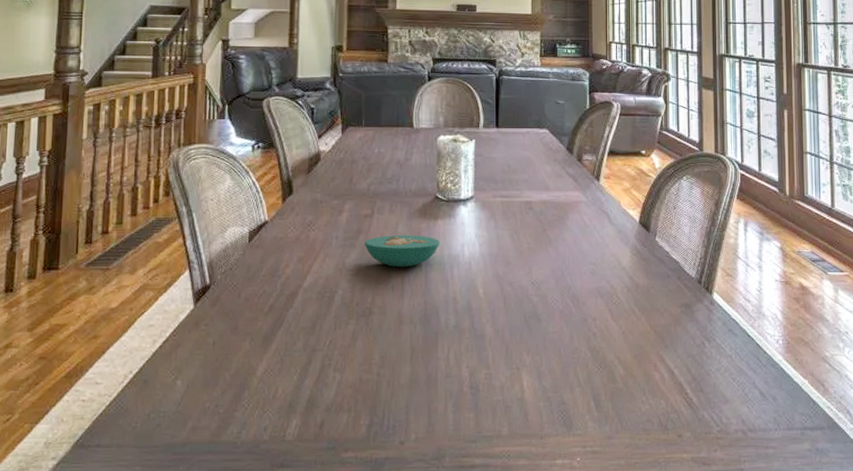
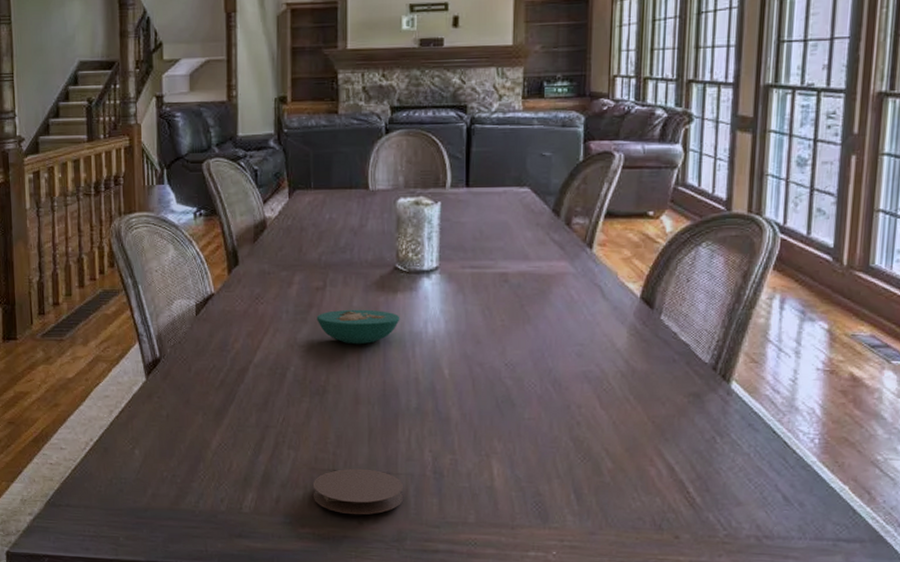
coaster: none [356,387,442,435] -> present [312,468,403,515]

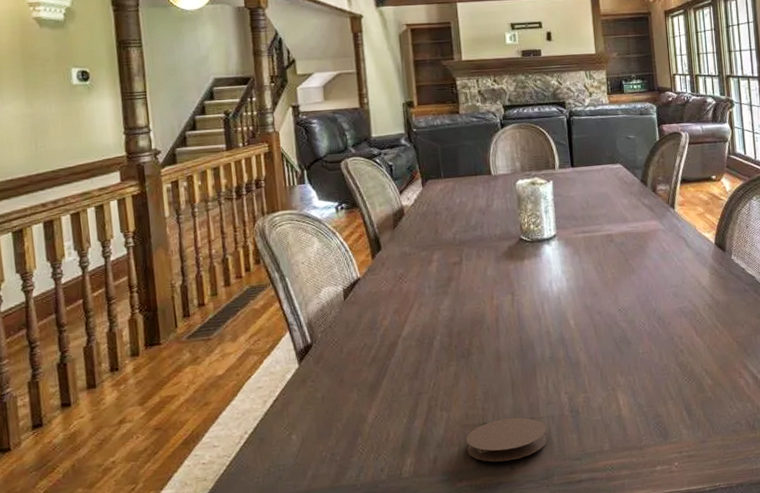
bowl: present [316,309,400,345] -> none [456,276,529,309]

